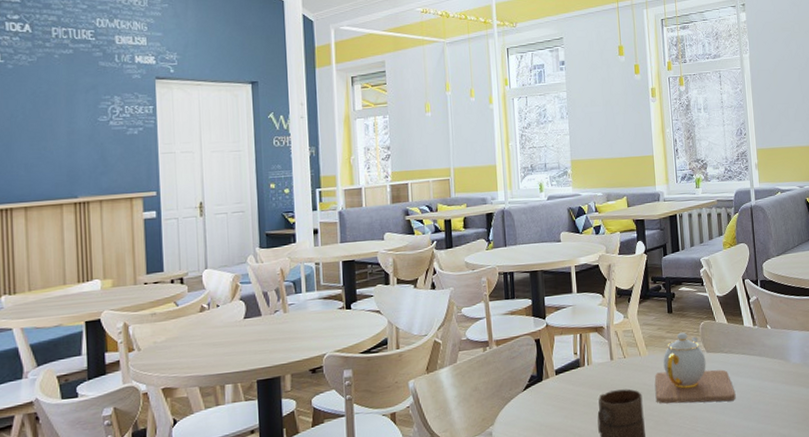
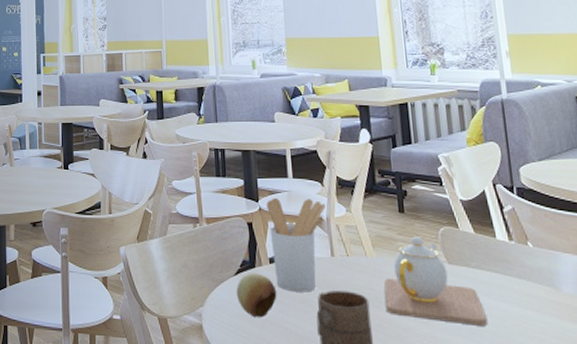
fruit: none [524,385,563,428] -> present [236,273,277,318]
utensil holder: none [553,310,606,398] -> present [267,198,326,292]

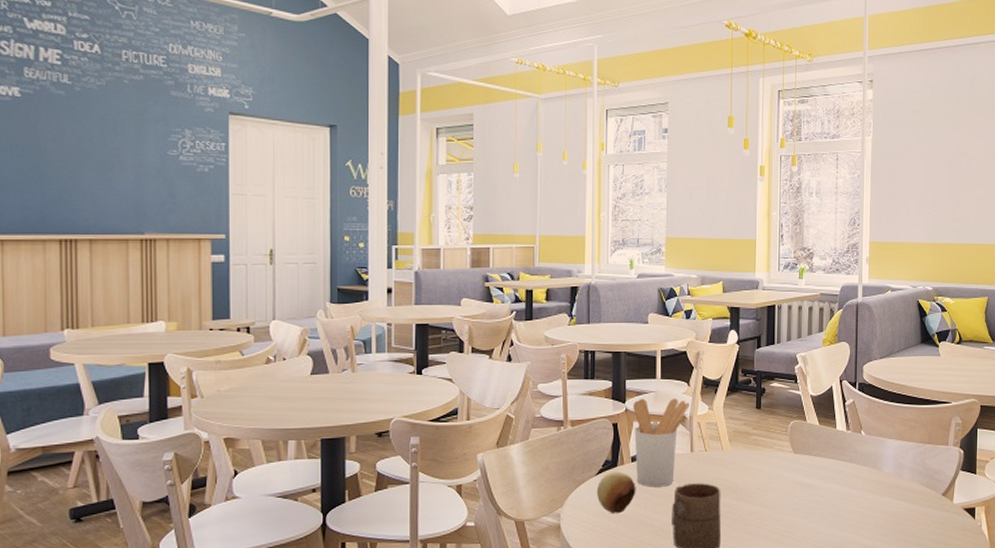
teapot: present [384,236,488,326] -> none [735,430,820,506]

